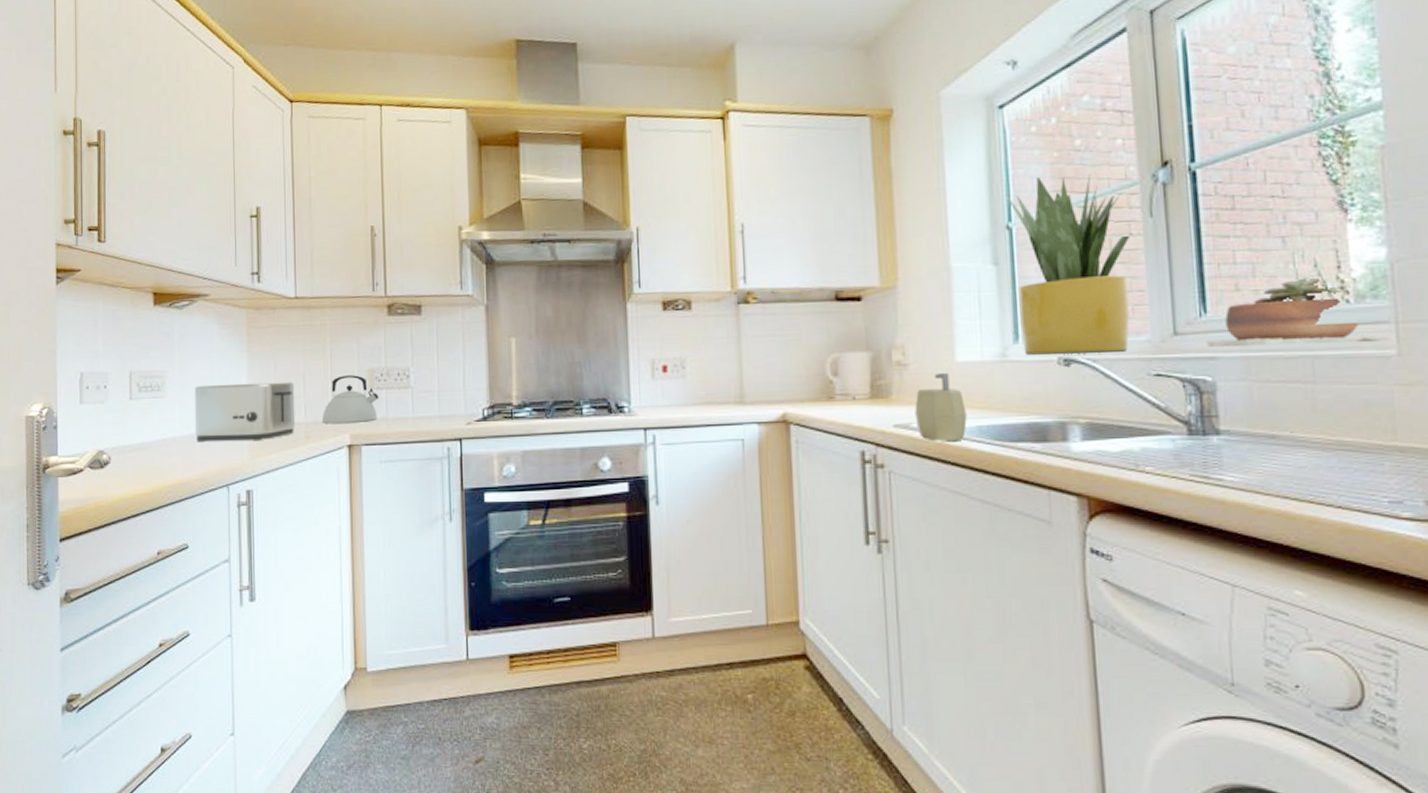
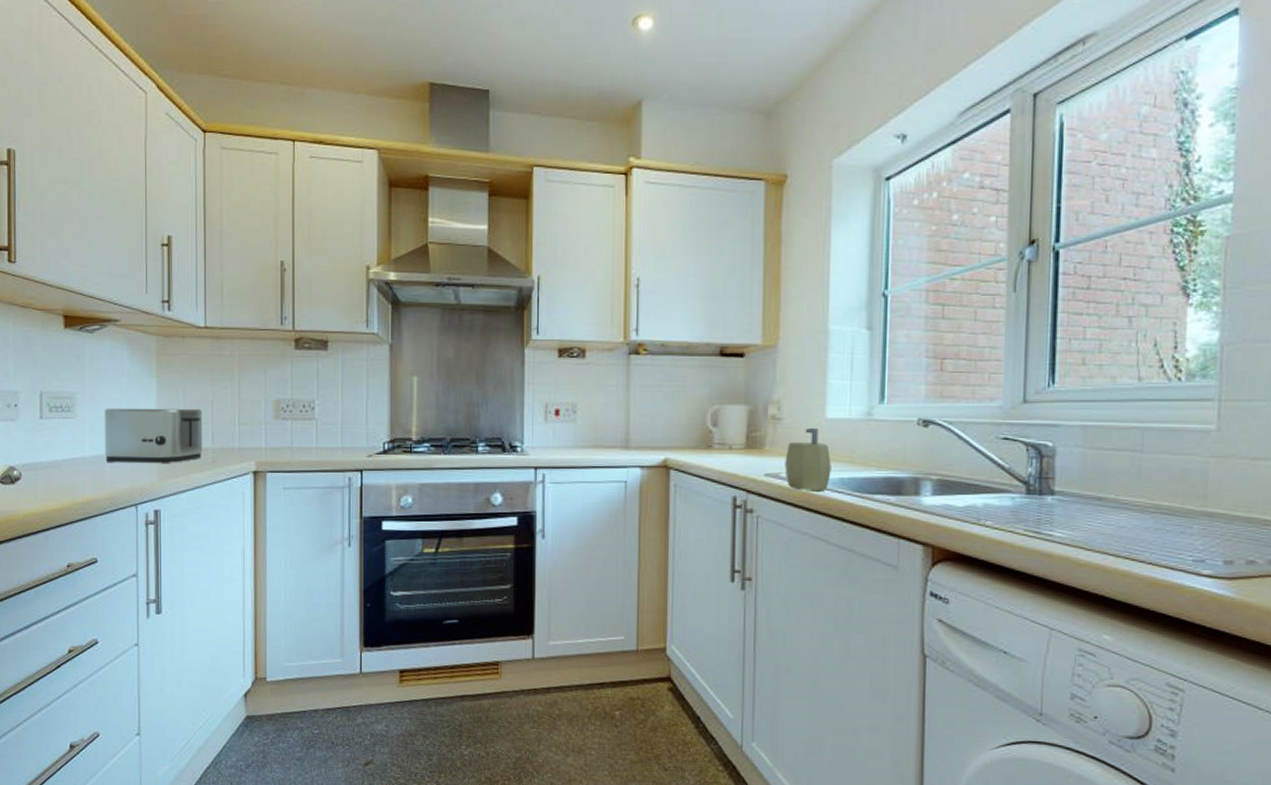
kettle: present [321,375,379,424] -> none [228,405,284,451]
planter: present [1005,174,1133,355] -> none [884,248,996,417]
succulent plant: present [1207,275,1398,347] -> none [1052,354,1218,418]

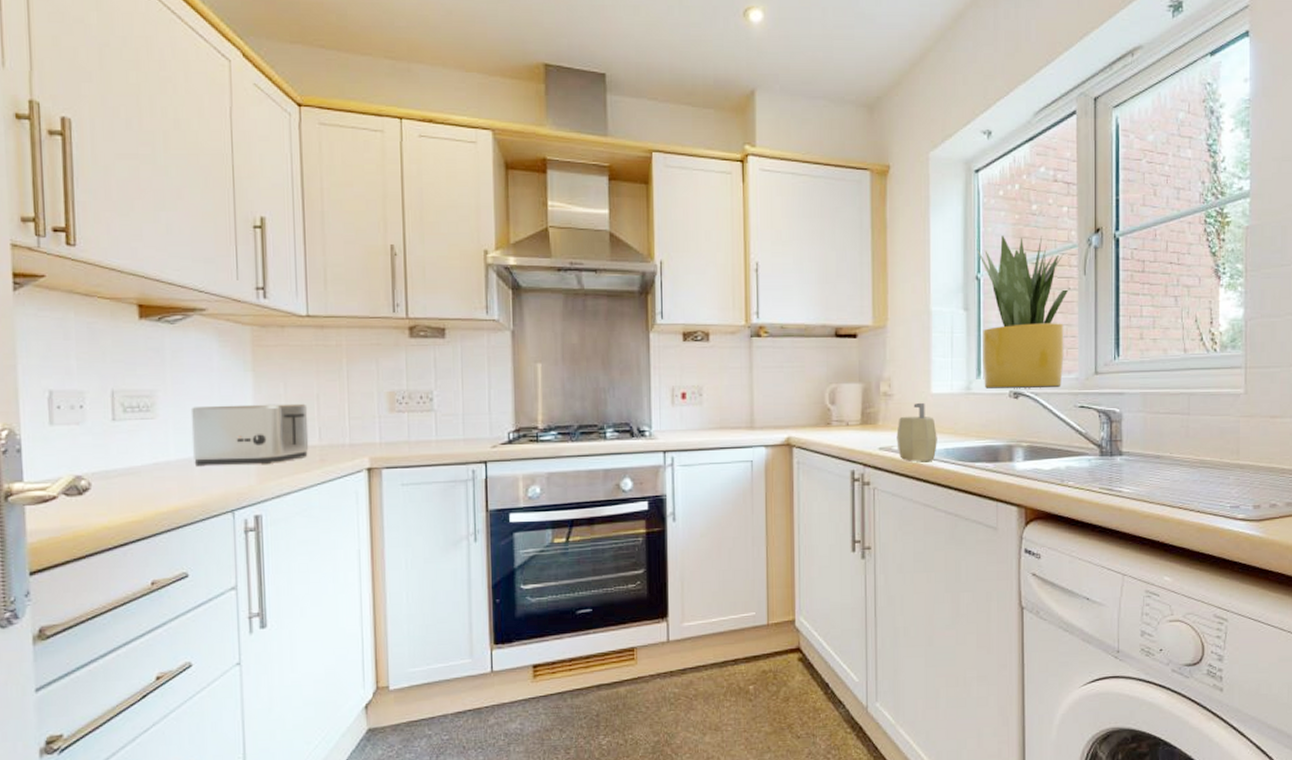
planter: none [884,248,996,417] -> present [976,236,1070,389]

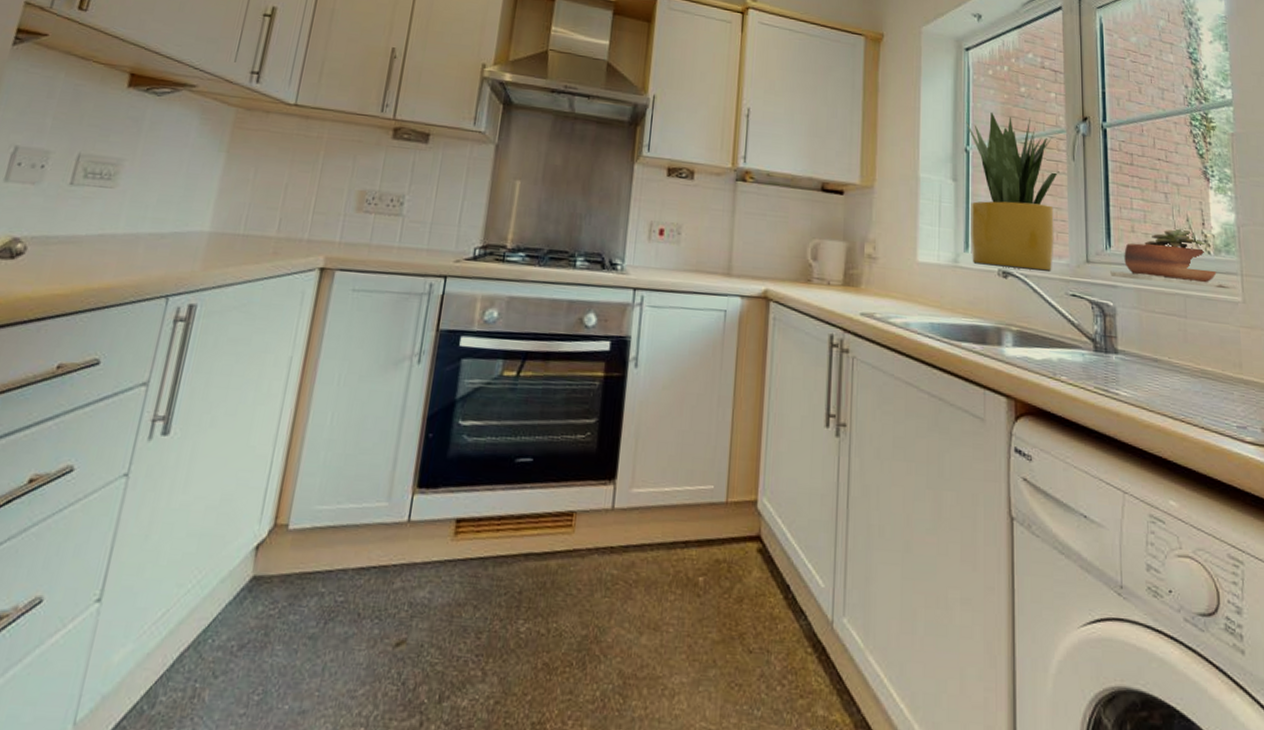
toaster: present [190,403,309,467] -> none [140,180,274,251]
soap dispenser: present [896,402,937,462] -> none [879,269,922,335]
succulent plant: none [1118,328,1245,385] -> present [1110,228,1243,291]

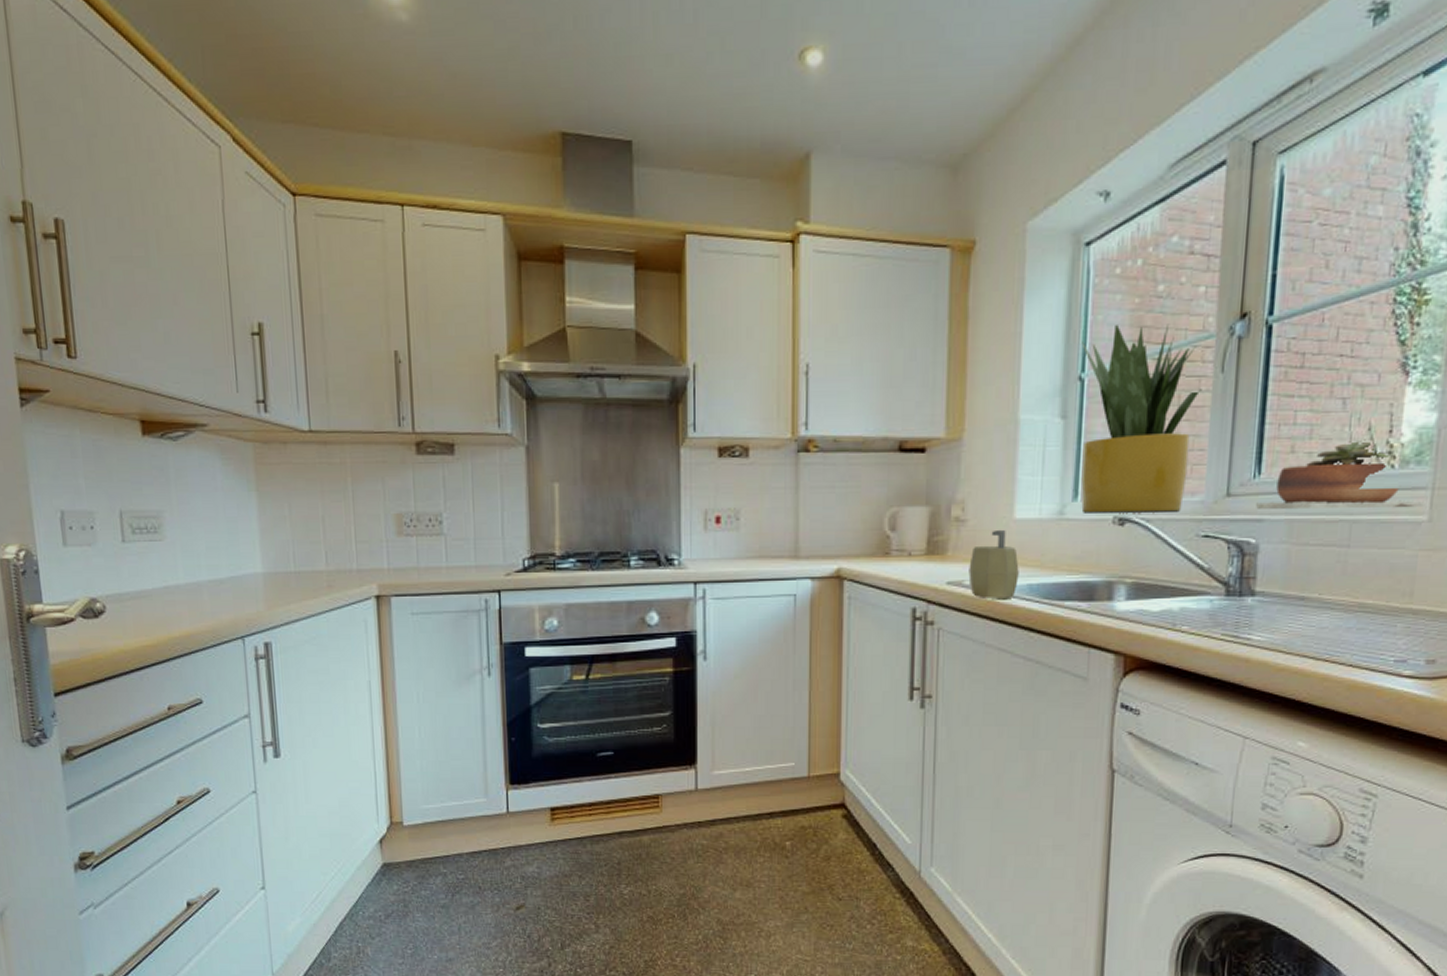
soap dispenser: none [879,269,922,335] -> present [968,529,1019,600]

